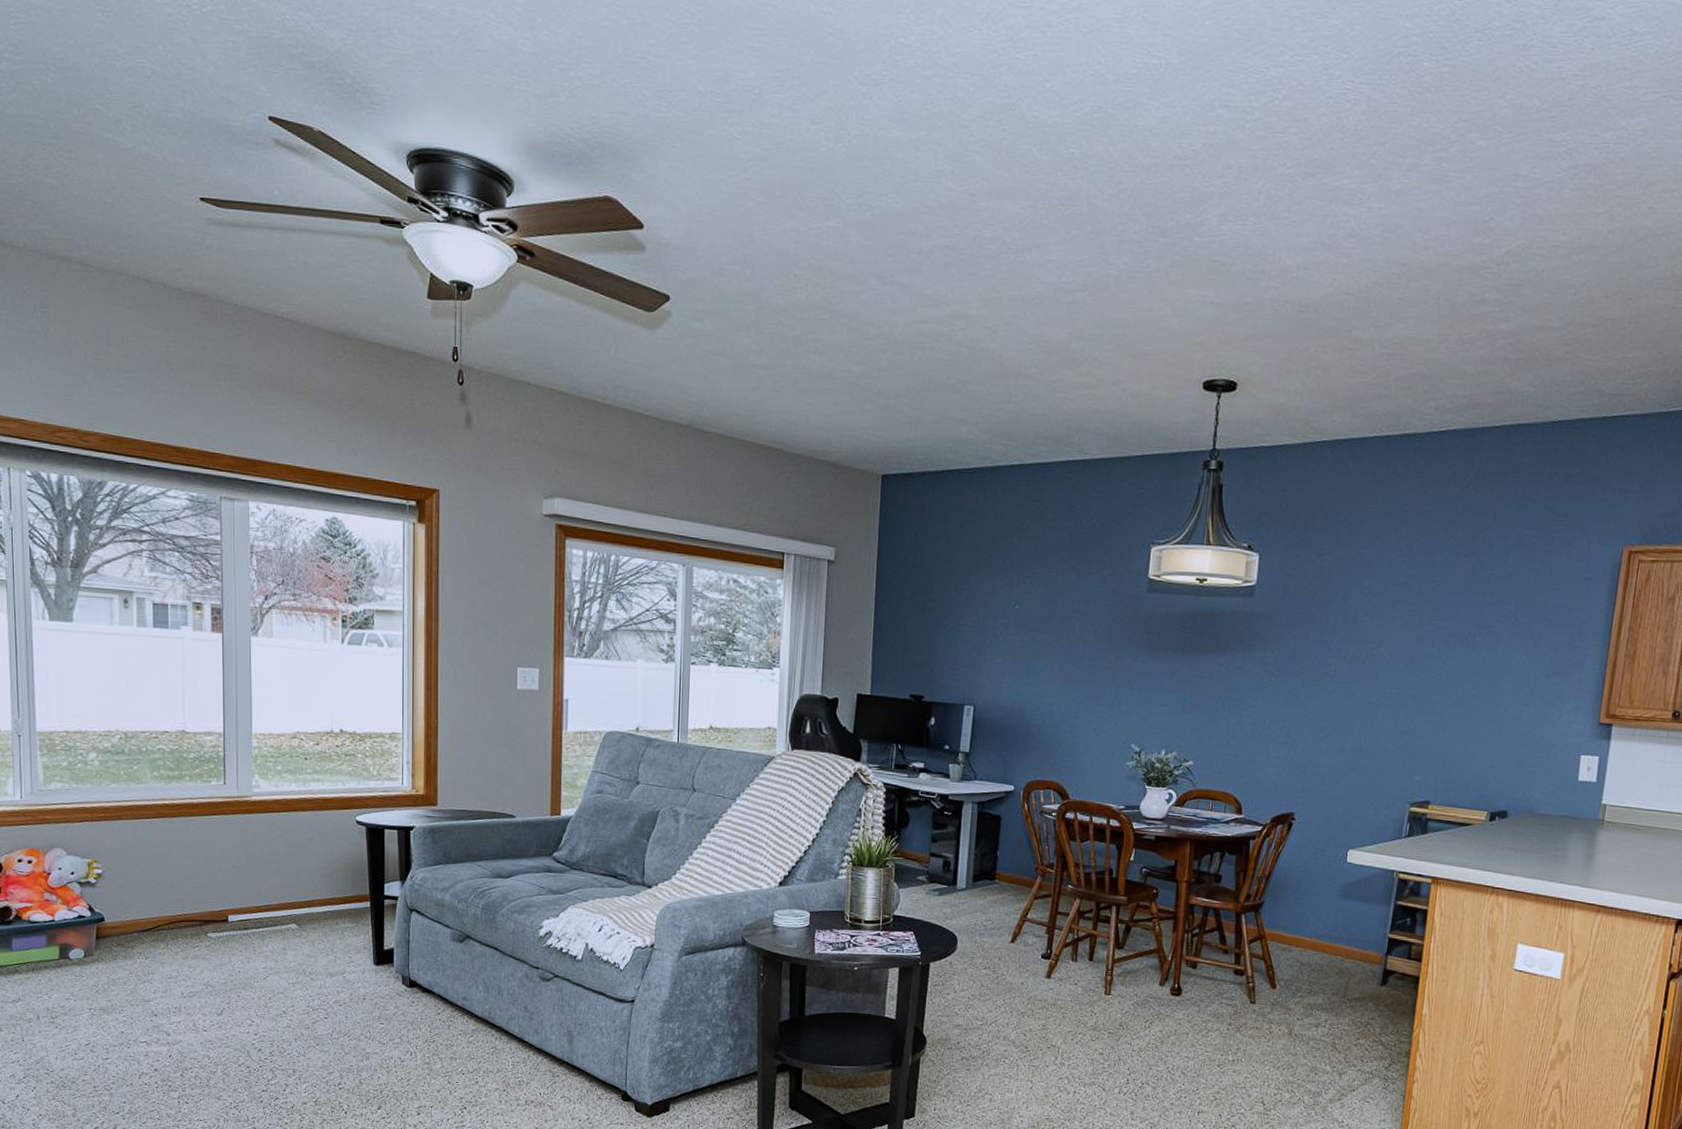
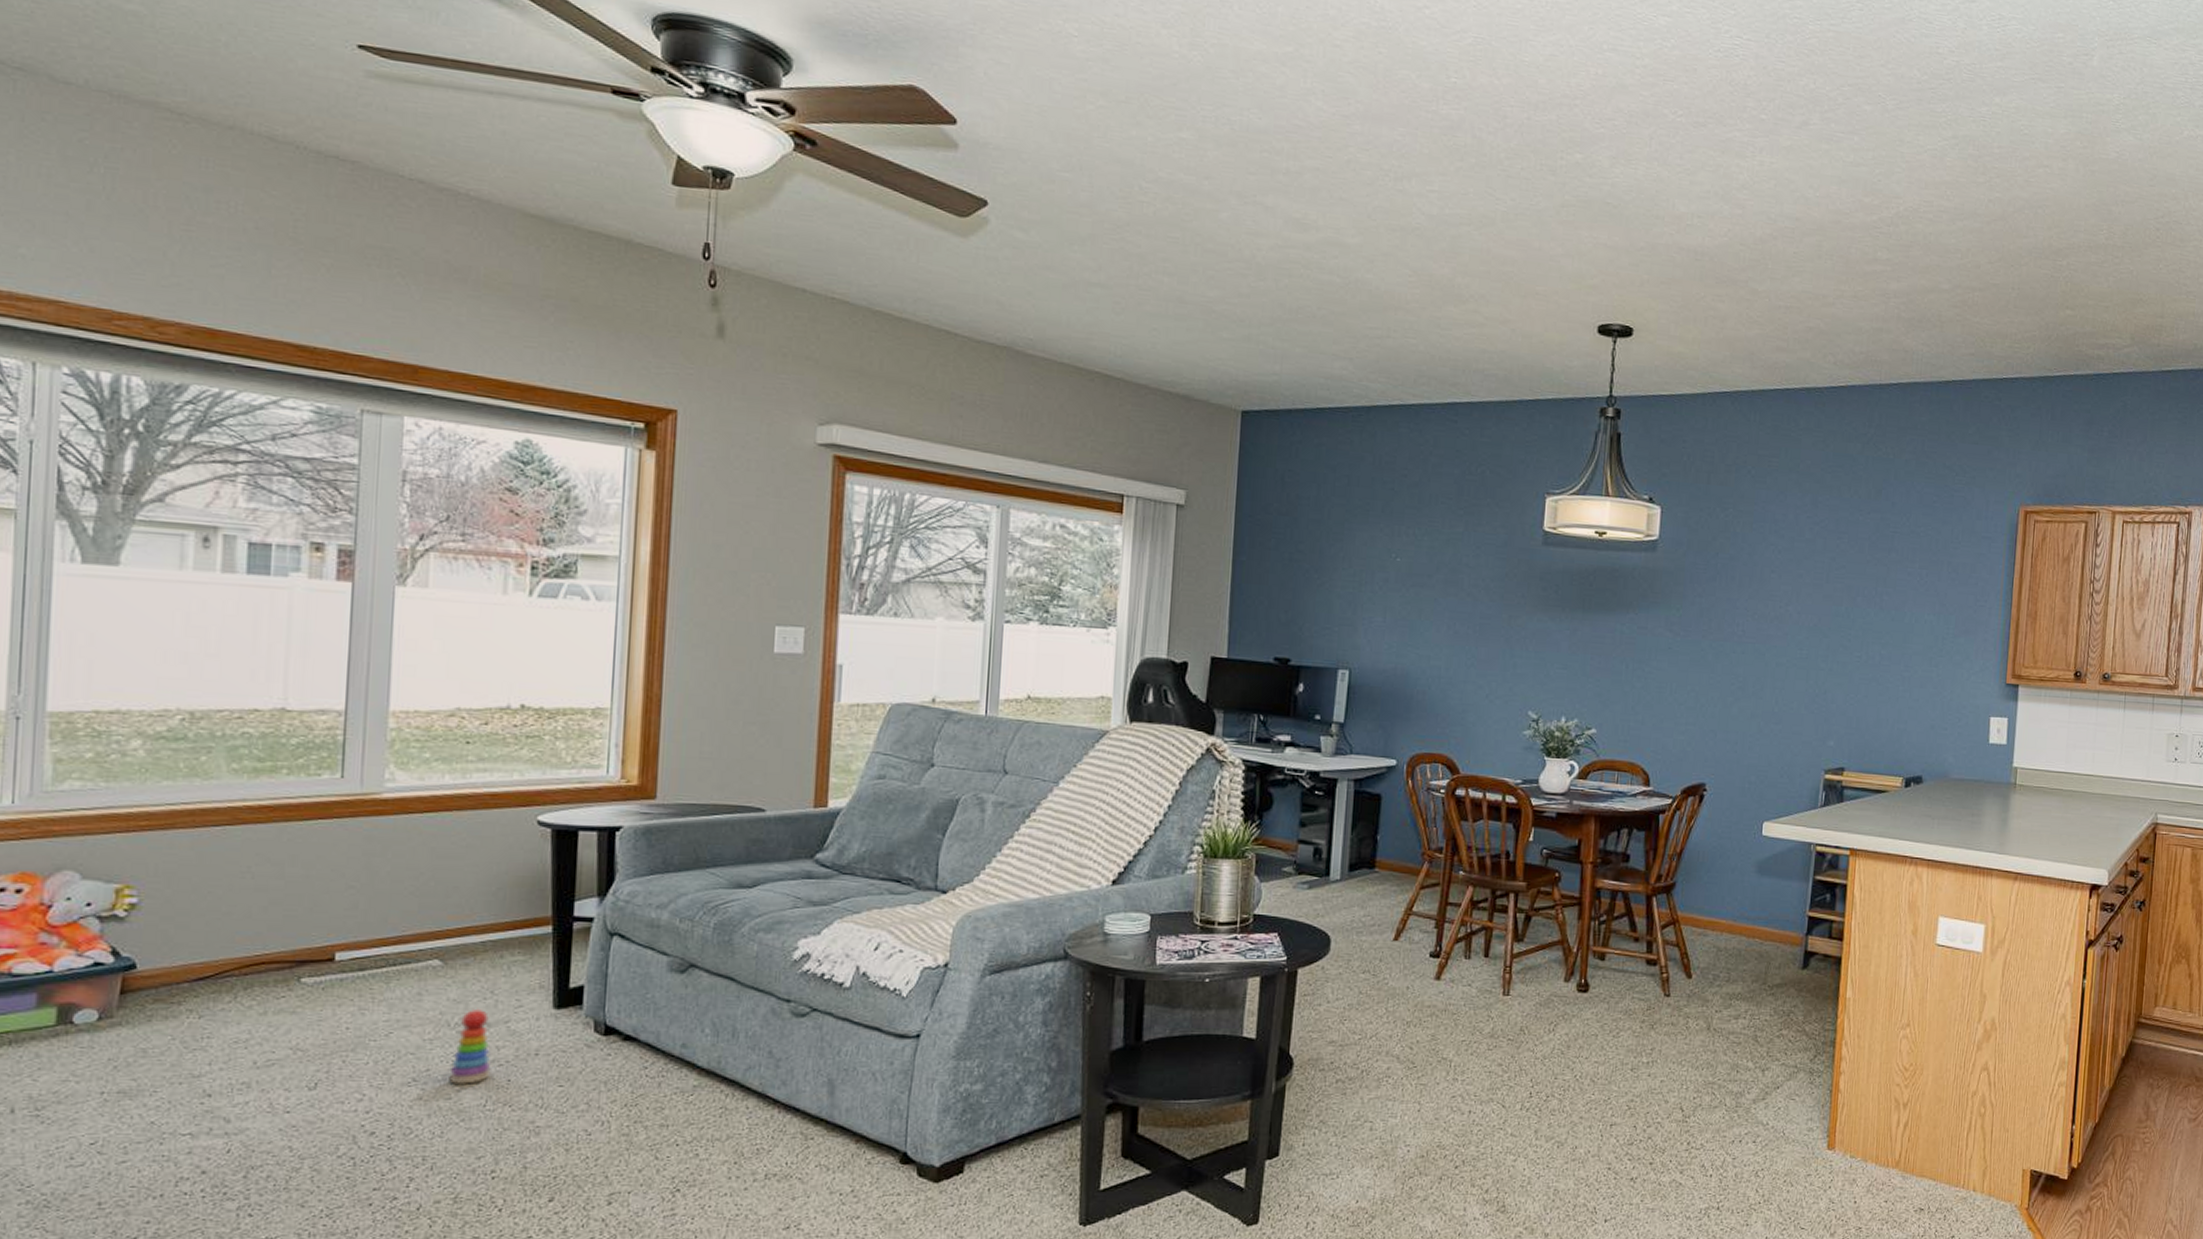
stacking toy: none [307,962,335,1019] -> present [449,1008,491,1086]

